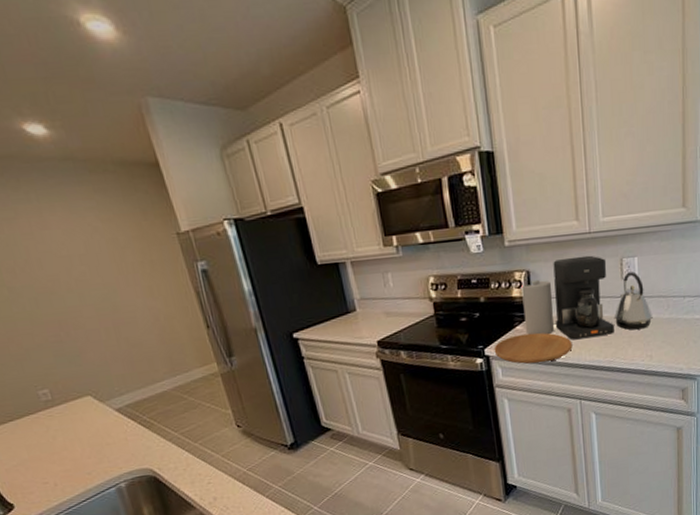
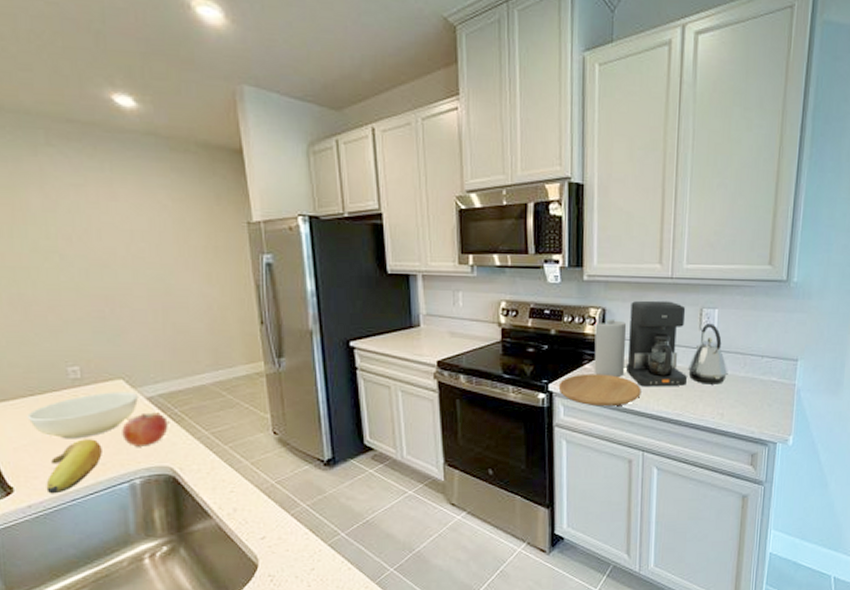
bowl: none [10,406,109,456] -> present [27,392,139,439]
fruit: none [41,452,86,506] -> present [46,439,102,494]
fruit: none [99,421,141,455] -> present [122,412,168,447]

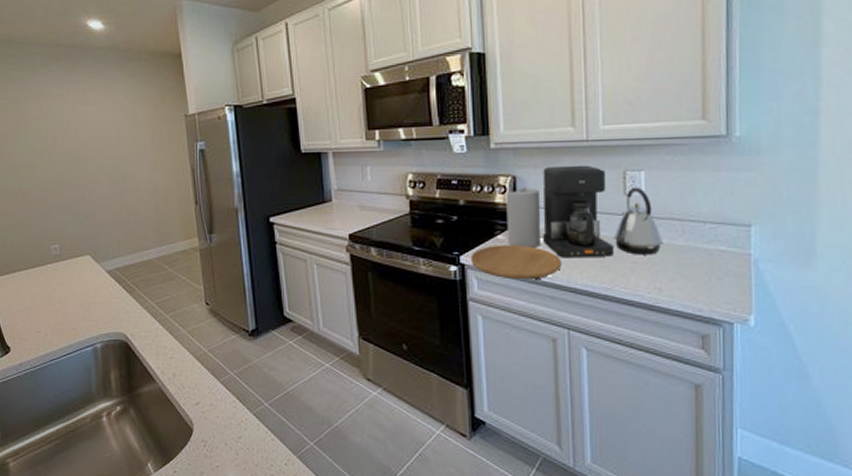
bowl: present [27,392,139,439] -> none [22,266,102,307]
fruit: present [46,439,102,494] -> none [33,307,73,354]
fruit: present [122,412,168,447] -> none [88,284,123,314]

